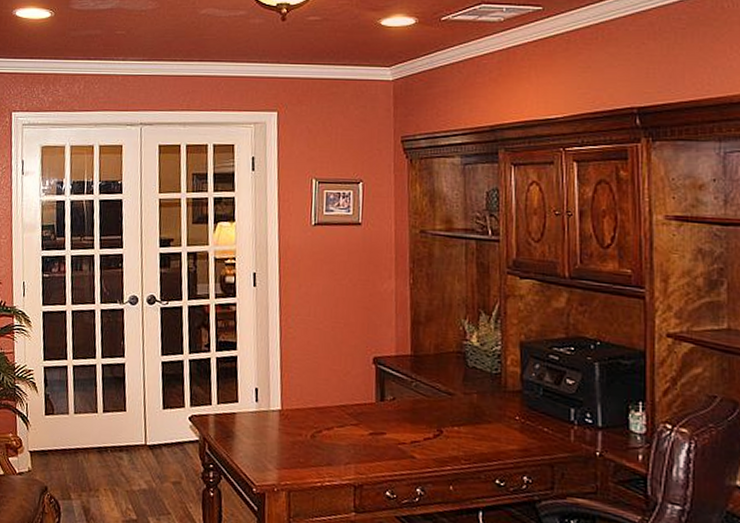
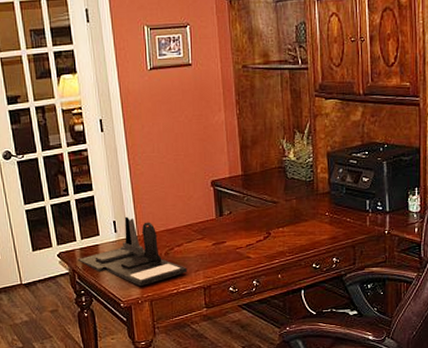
desk organizer: none [210,385,336,471] -> present [77,216,188,287]

